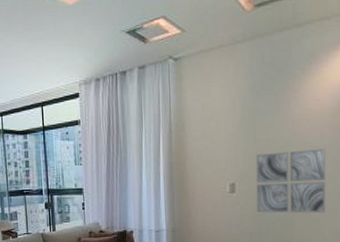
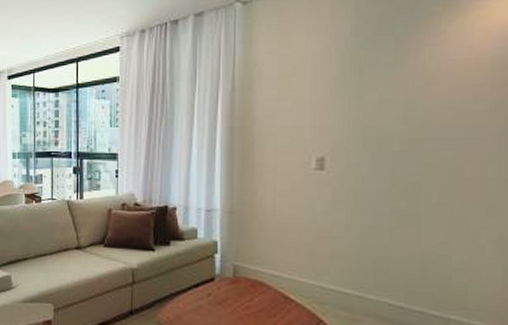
wall art: present [256,149,326,214] -> none [359,116,485,209]

